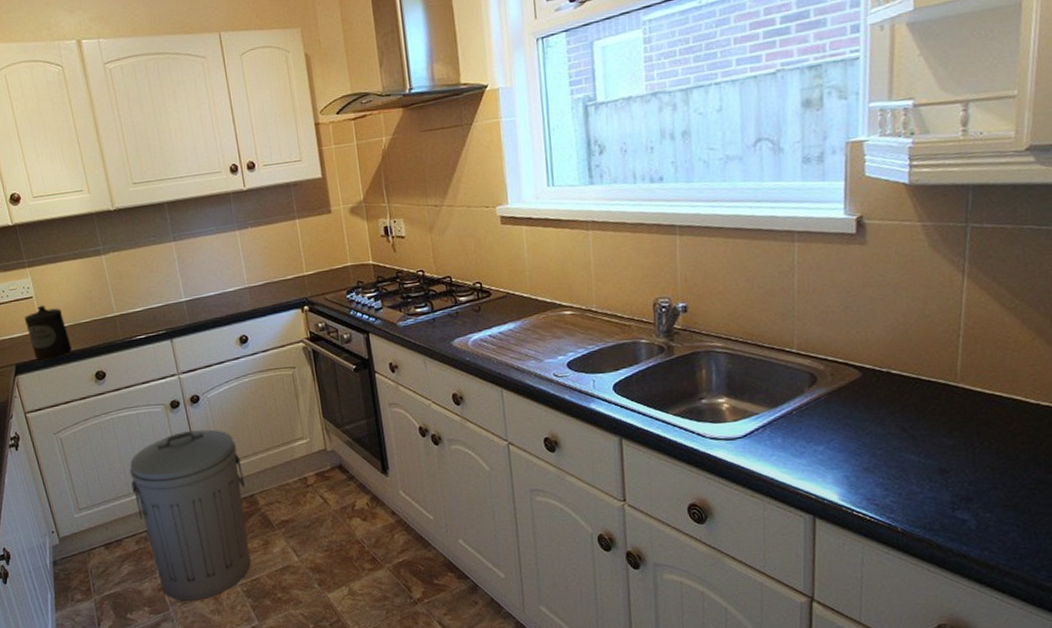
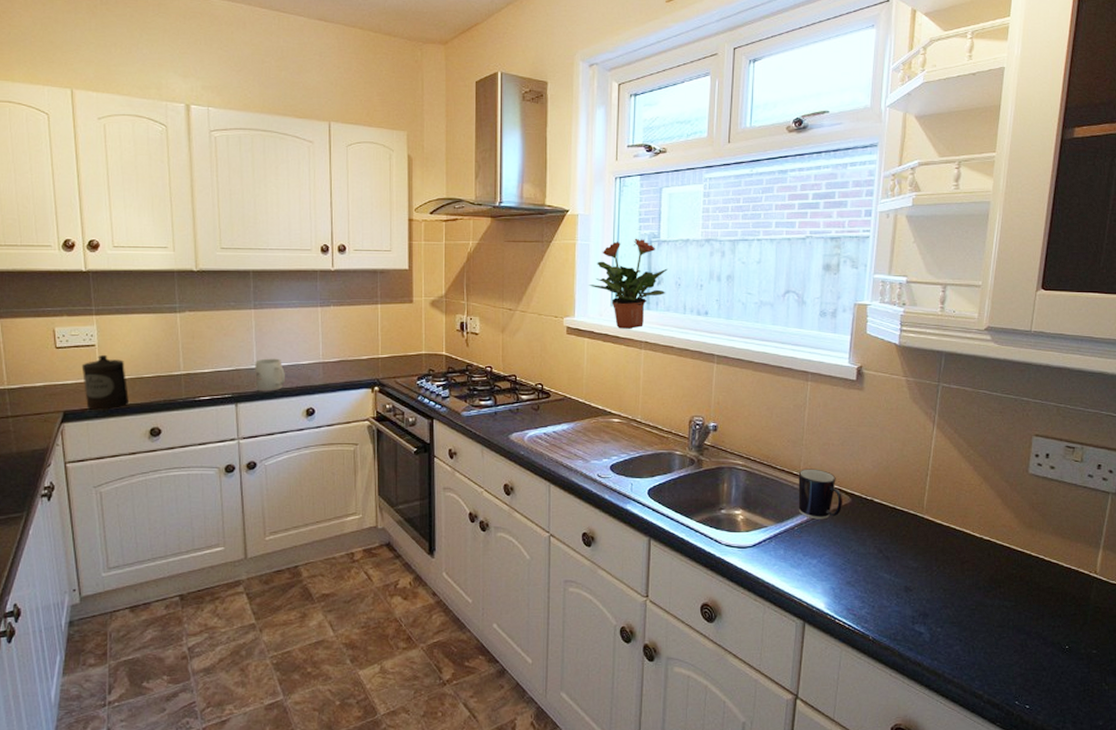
trash can: present [129,429,251,601] -> none [170,497,290,671]
mug: none [183,288,215,324] -> present [255,358,286,392]
potted plant: none [520,104,611,211] -> present [589,238,669,330]
mug: none [791,342,852,401] -> present [798,469,843,520]

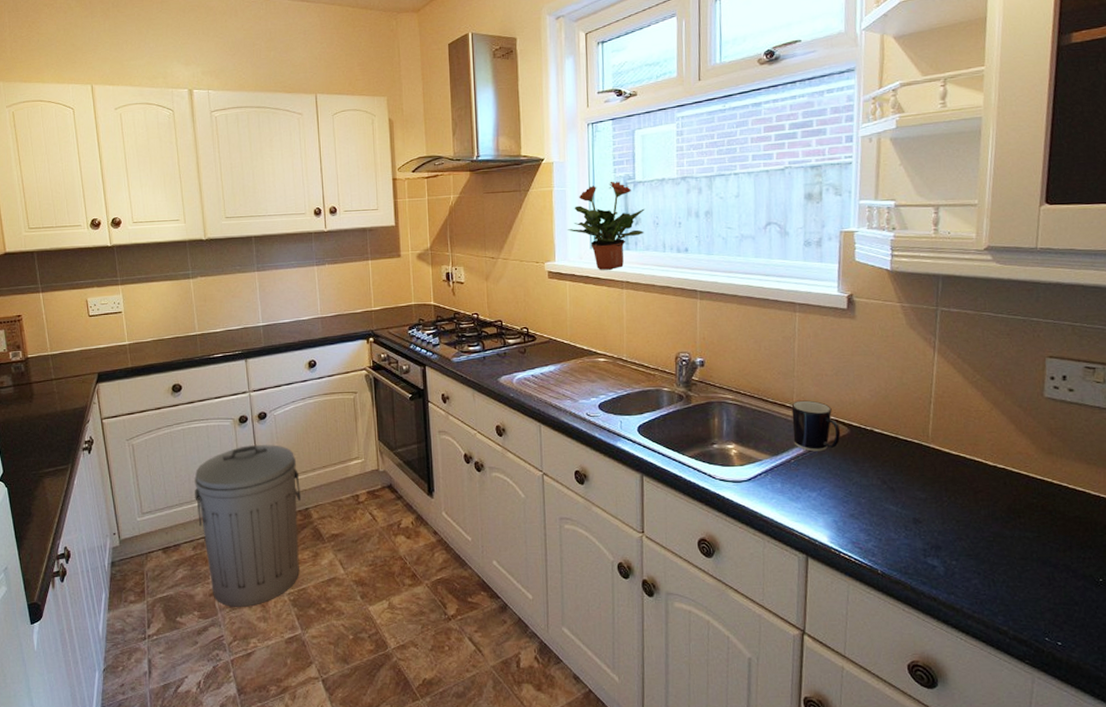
canister: present [81,354,129,410] -> none [111,320,152,370]
trash can: none [170,497,290,671] -> present [194,445,301,607]
mug: present [255,358,286,392] -> none [261,316,289,347]

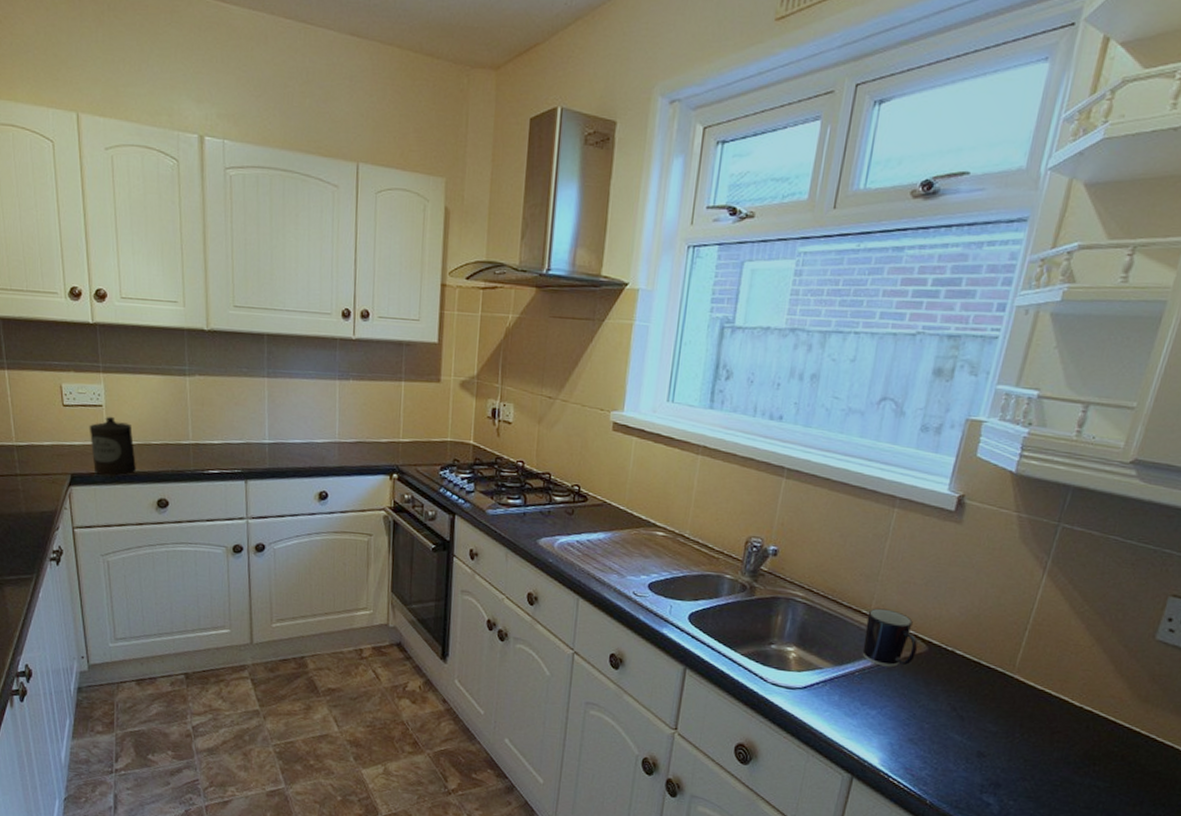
canister: none [111,320,152,370] -> present [89,416,136,475]
trash can: present [194,445,301,607] -> none [176,578,297,754]
potted plant: present [568,180,646,271] -> none [644,322,741,431]

